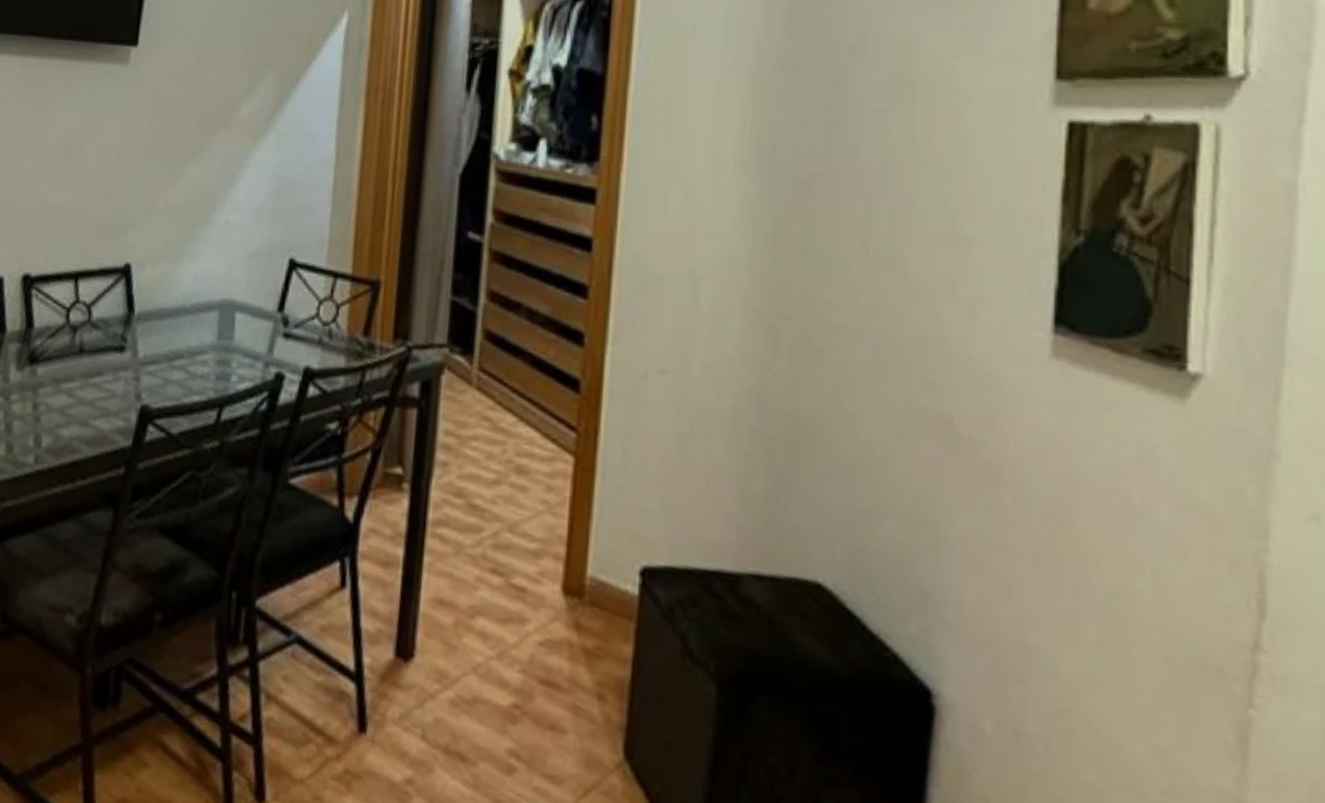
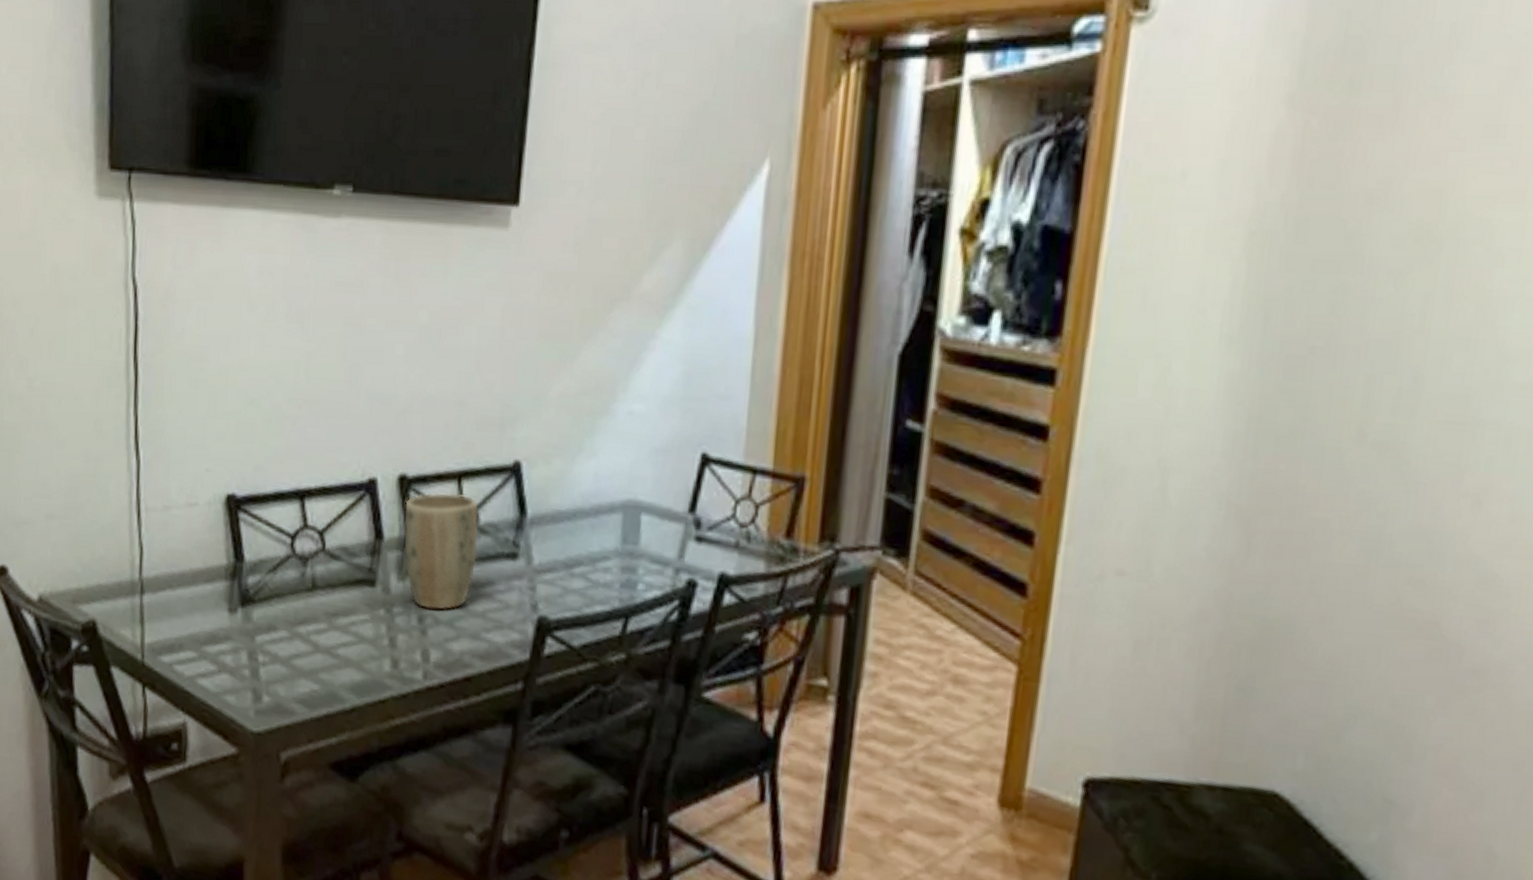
plant pot: none [23,290,92,399] -> present [404,492,479,611]

